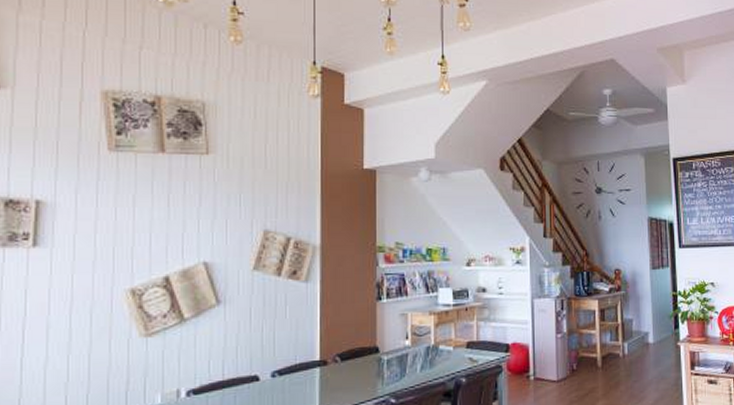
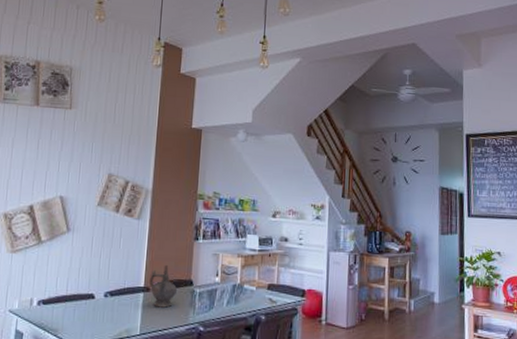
ceremonial vessel: none [326,331,361,382] -> present [149,264,178,308]

